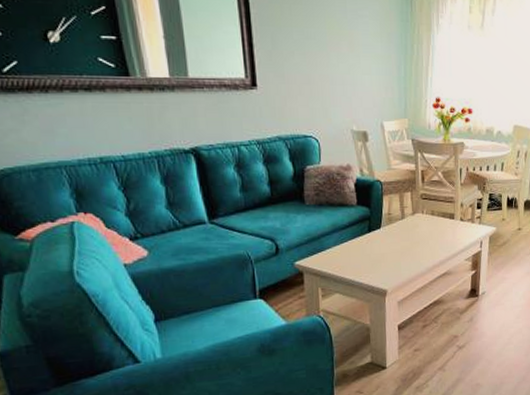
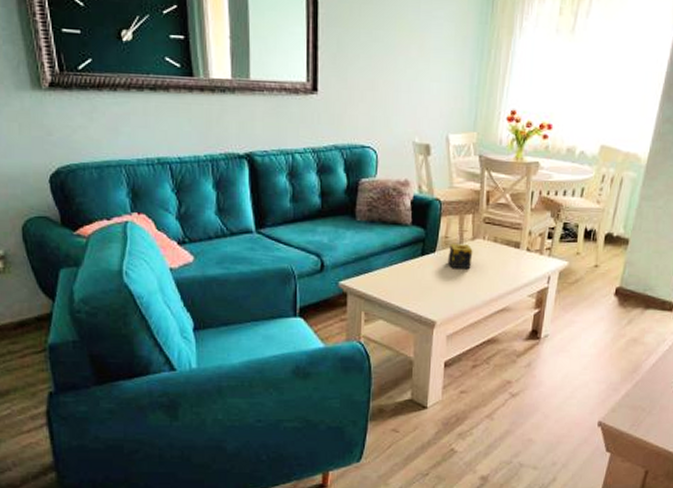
candle: none [392,219,414,242] -> present [447,244,473,270]

